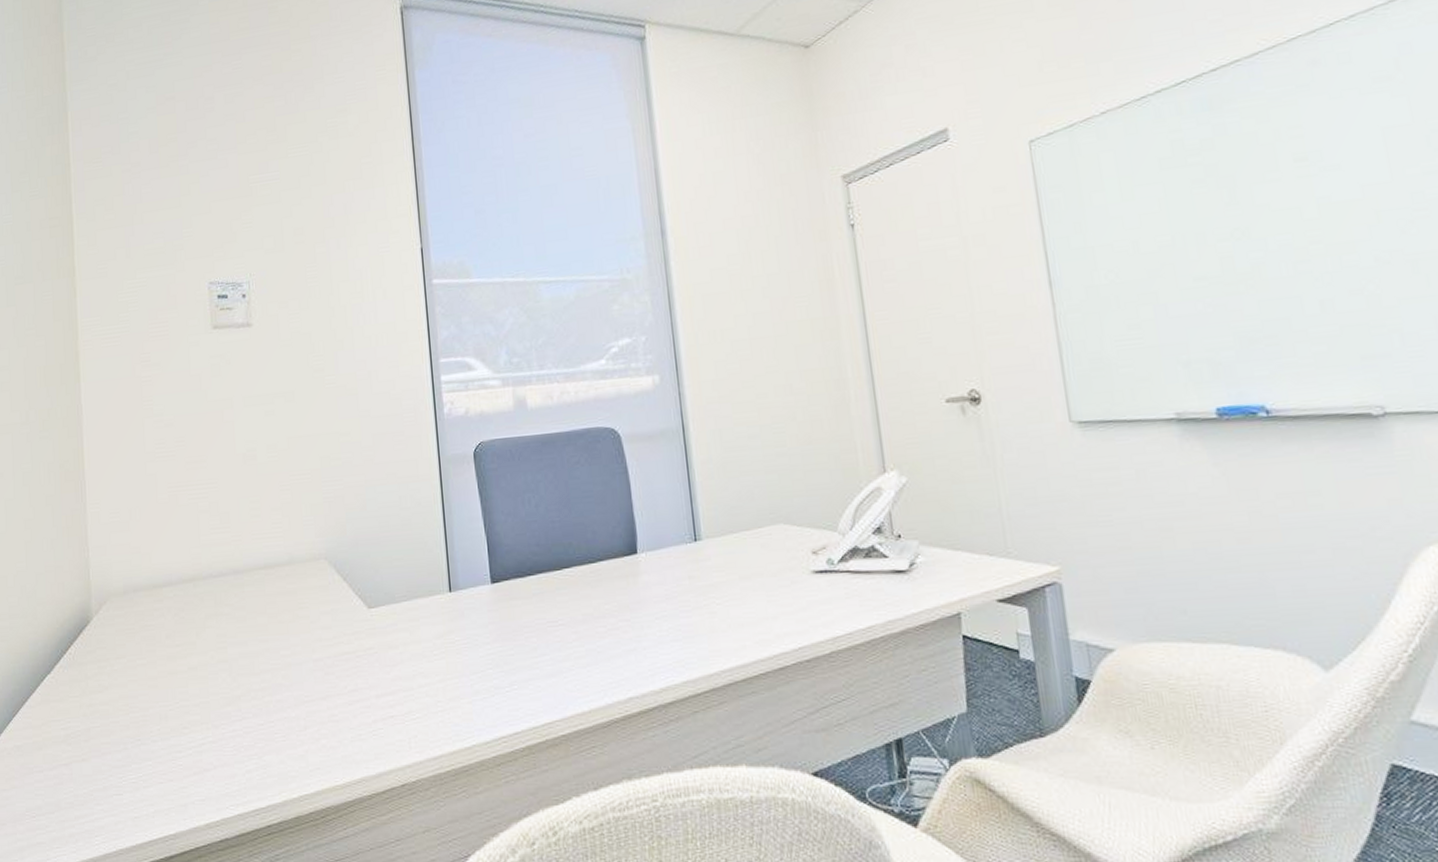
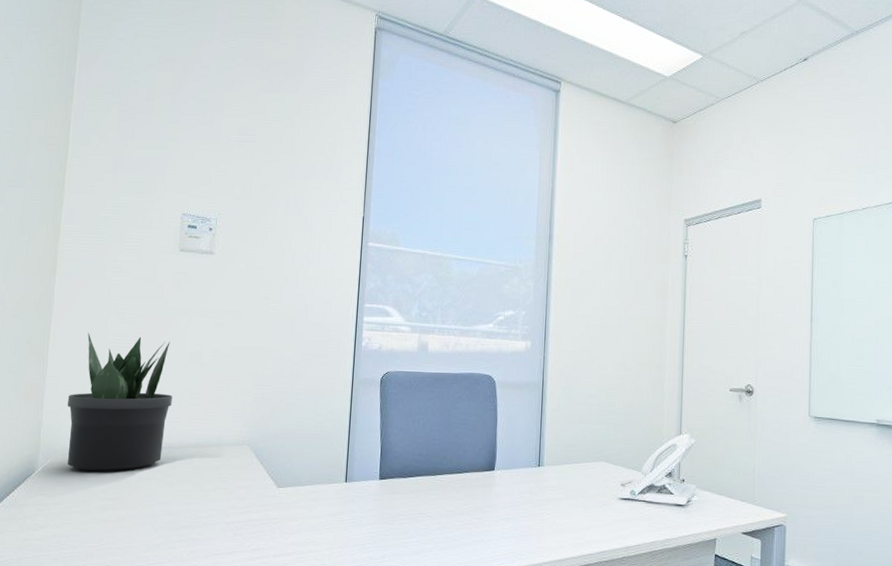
planter: none [114,441,230,614] -> present [67,332,172,472]

